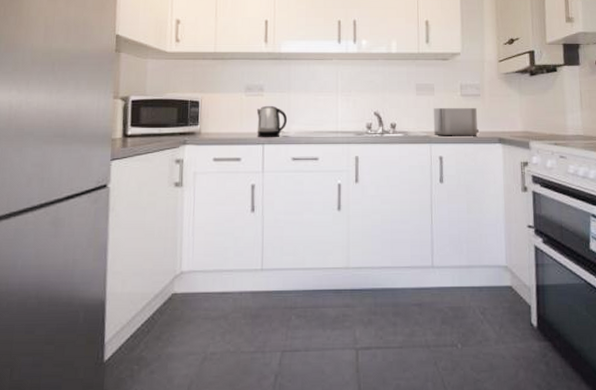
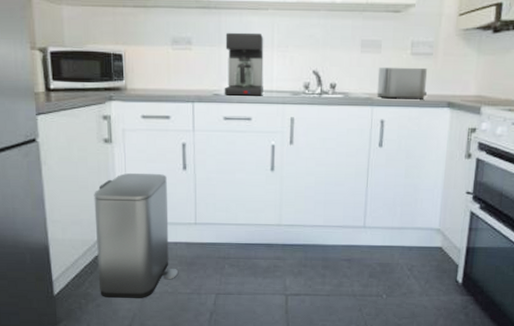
pedal bin: none [155,217,243,361] -> present [94,173,179,298]
kettle: present [256,105,288,138] -> none [184,60,219,96]
coffee maker: none [292,79,329,138] -> present [224,32,264,97]

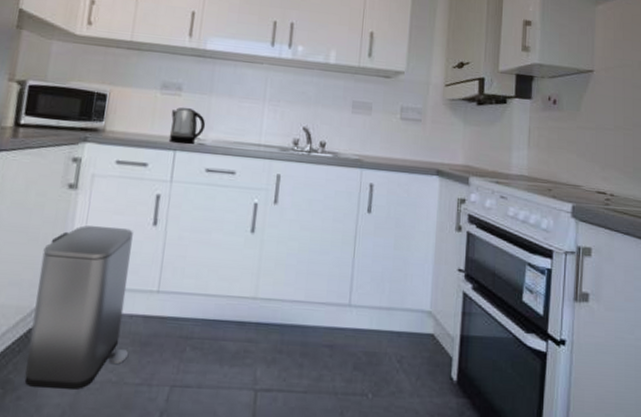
kettle: none [184,60,219,96] -> present [168,107,206,145]
coffee maker: present [224,32,264,97] -> none [209,82,256,150]
toaster: present [376,67,427,100] -> none [366,129,416,165]

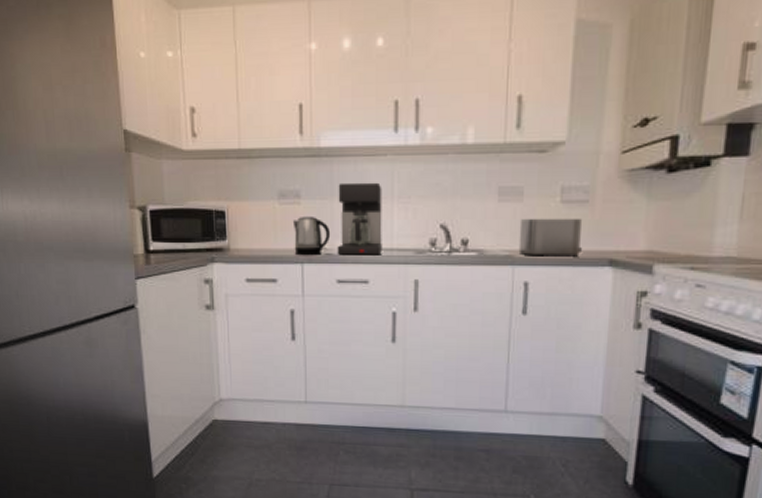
pedal bin: present [25,225,133,389] -> none [195,344,287,486]
coffee maker: none [209,82,256,150] -> present [337,182,382,257]
toaster: none [366,129,416,165] -> present [518,218,582,257]

